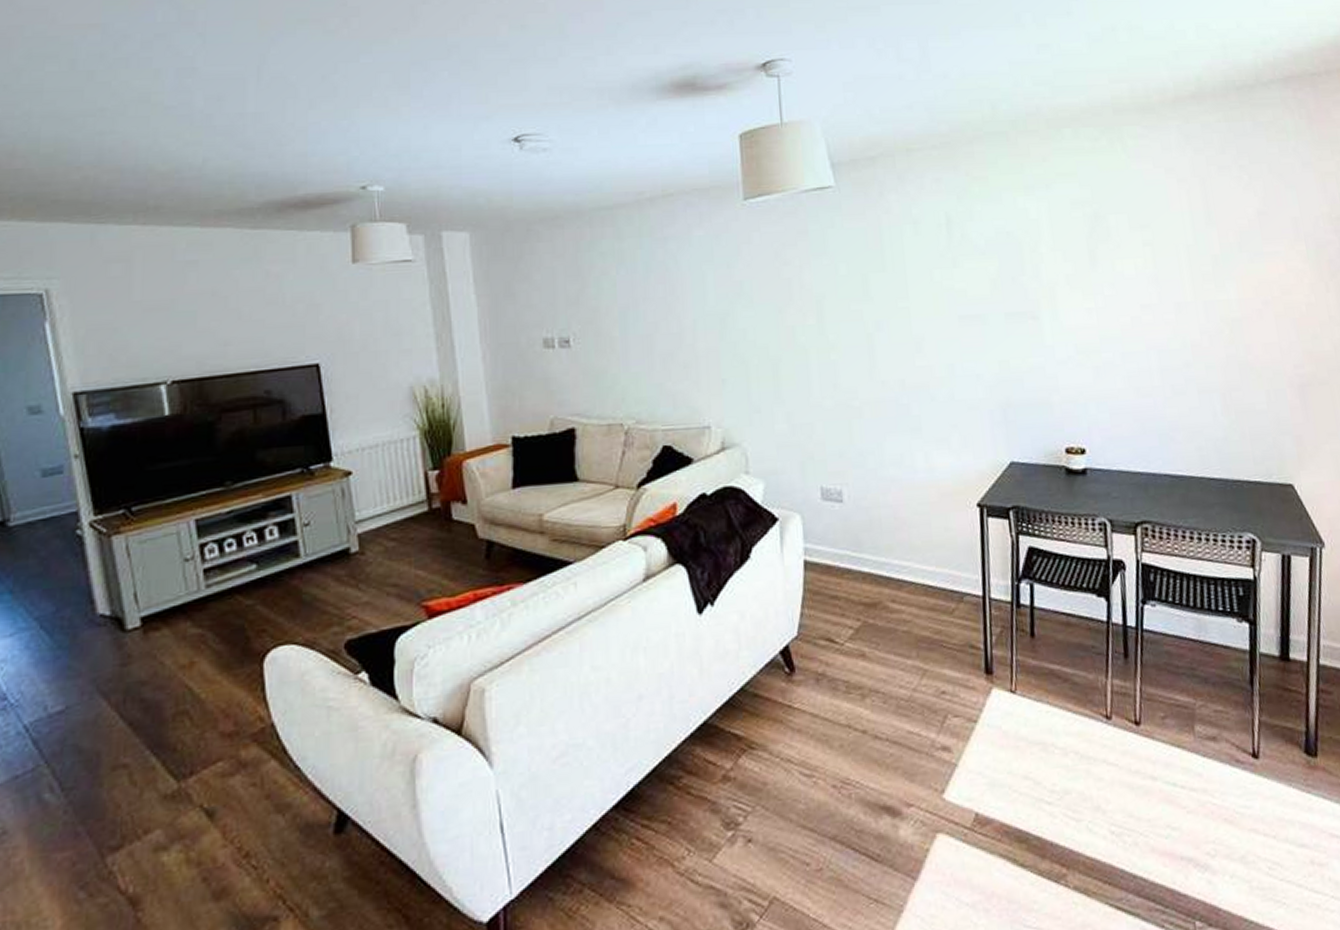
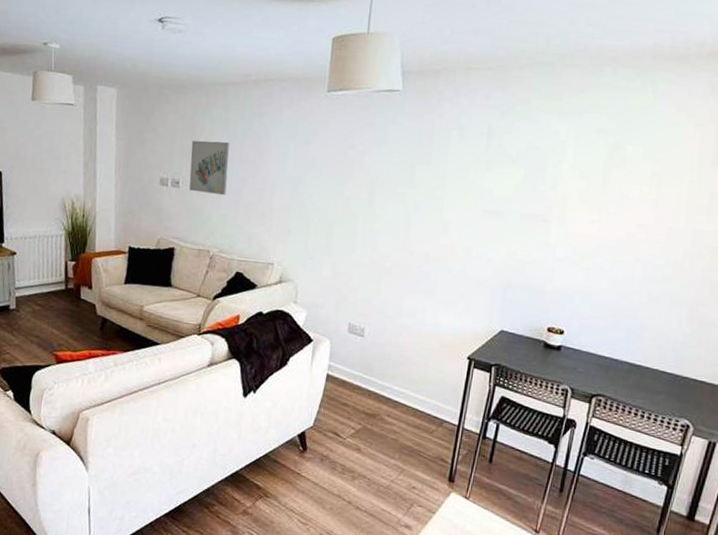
wall art: none [579,280,634,350] -> present [189,140,229,196]

